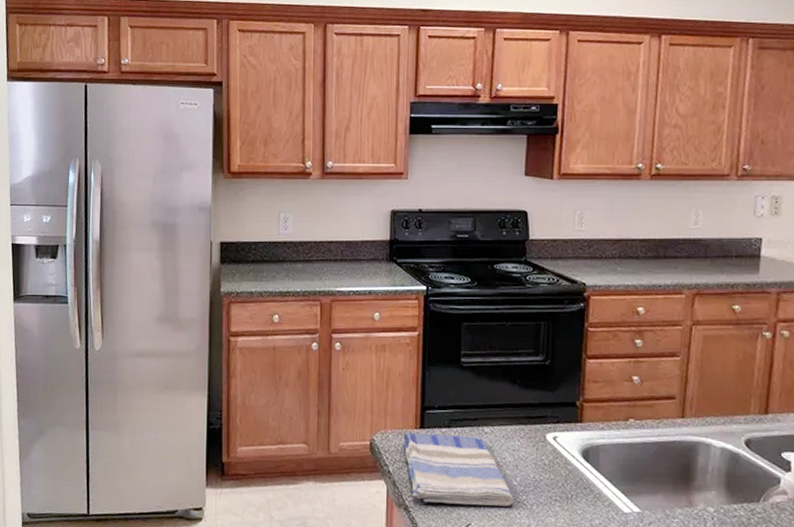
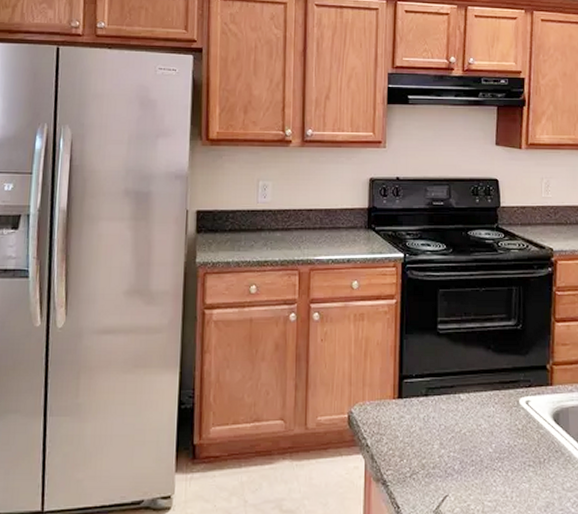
dish towel: present [404,432,514,507] -> none [382,403,490,476]

